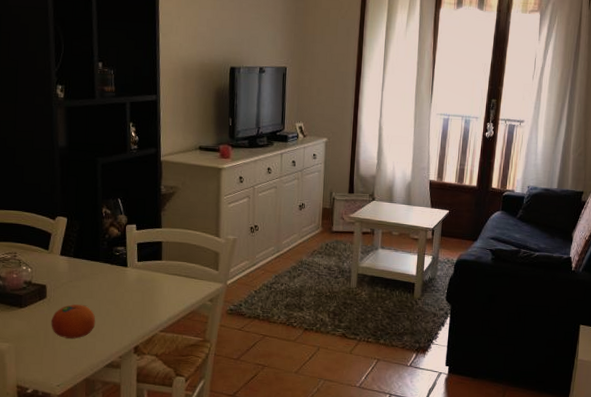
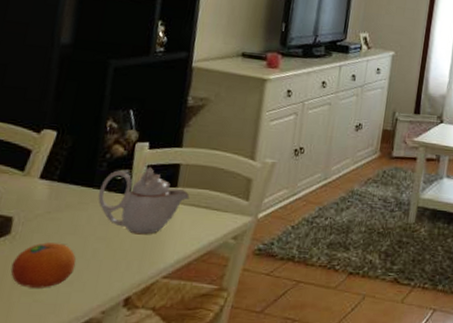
teapot: none [104,244,172,298] -> present [98,167,190,235]

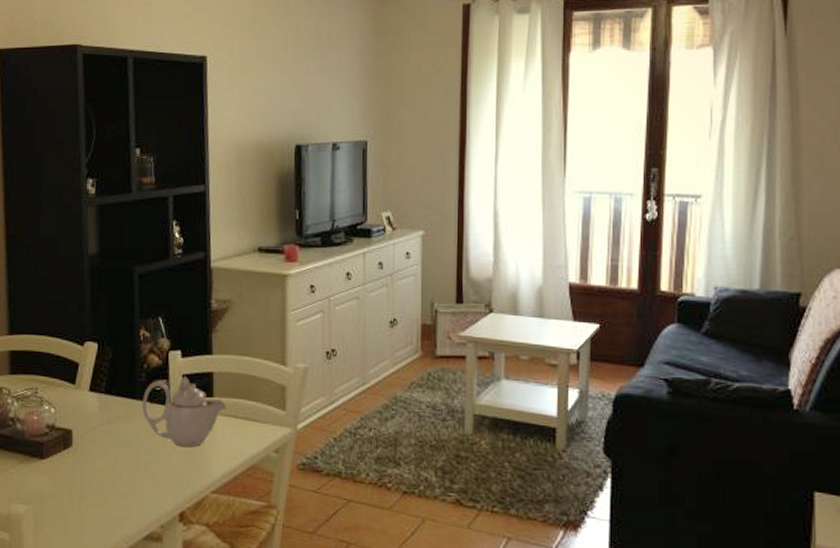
fruit: present [10,242,76,288] -> none [77,455,132,501]

